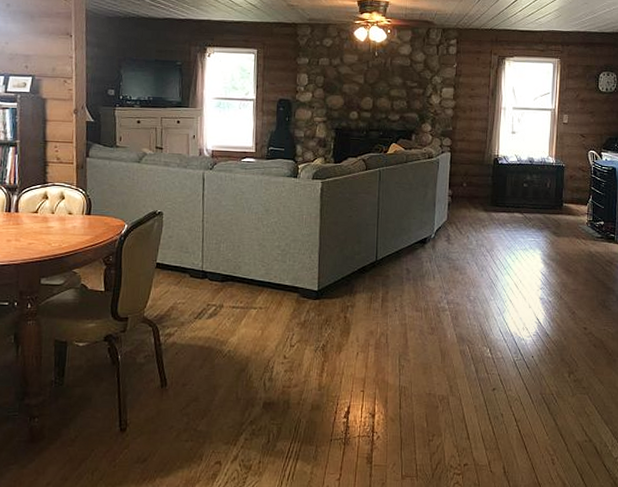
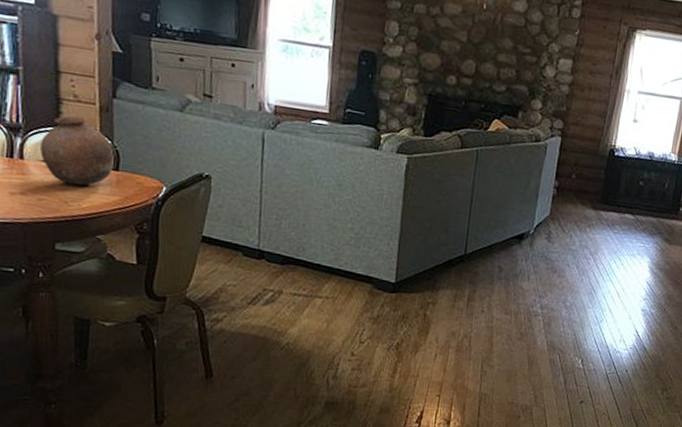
pottery: none [31,174,87,230] -> present [40,115,114,186]

